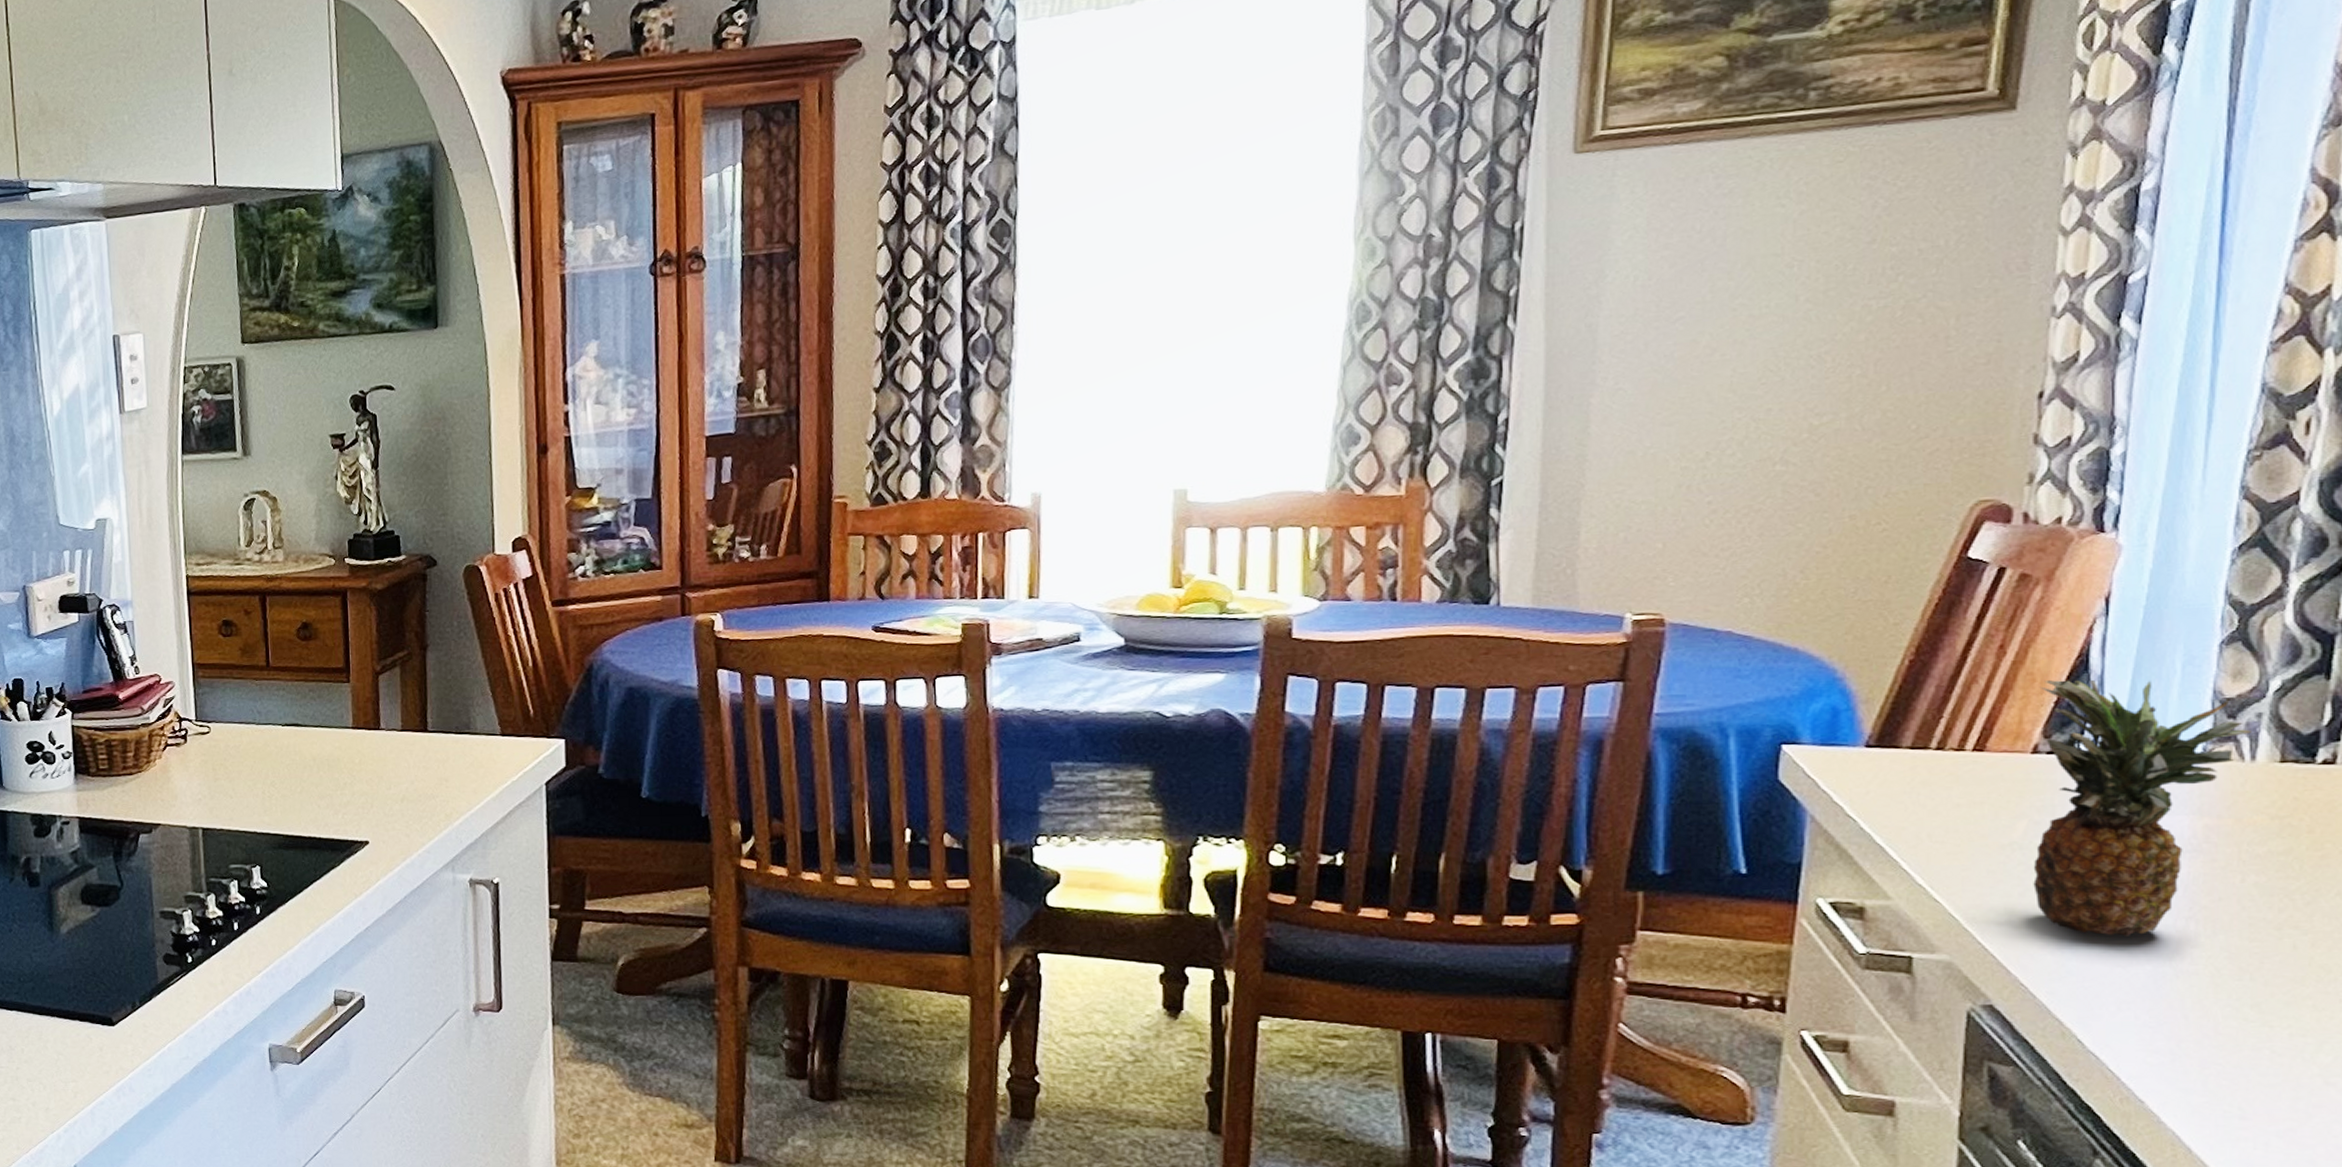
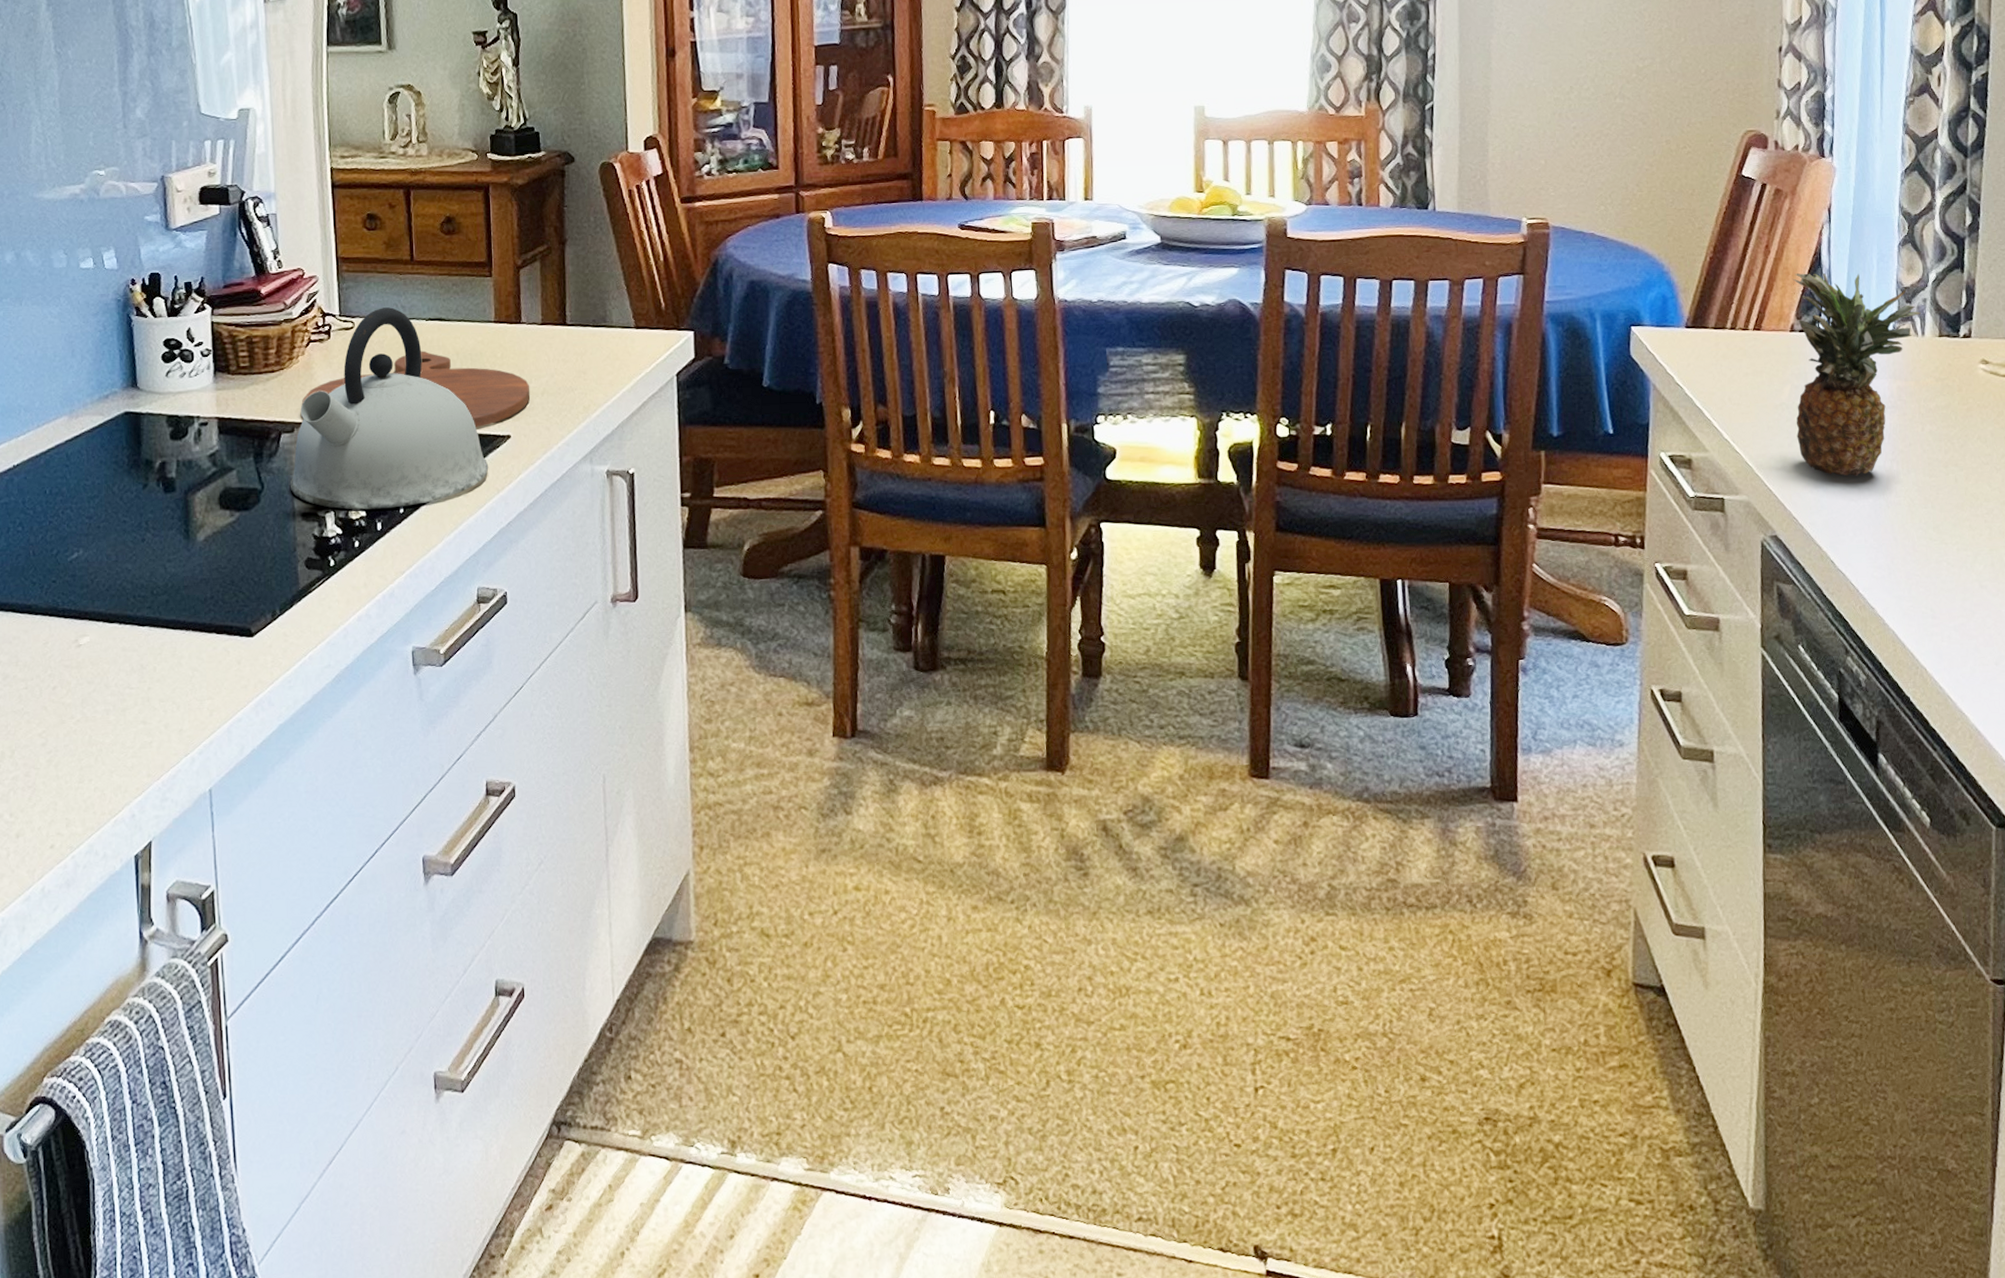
kettle: none [148,713,346,910] -> present [289,307,489,510]
cutting board: none [158,756,390,832] -> present [301,350,531,427]

